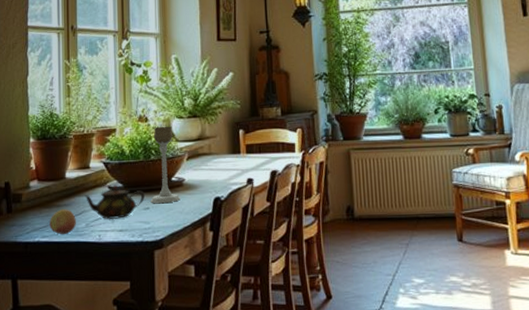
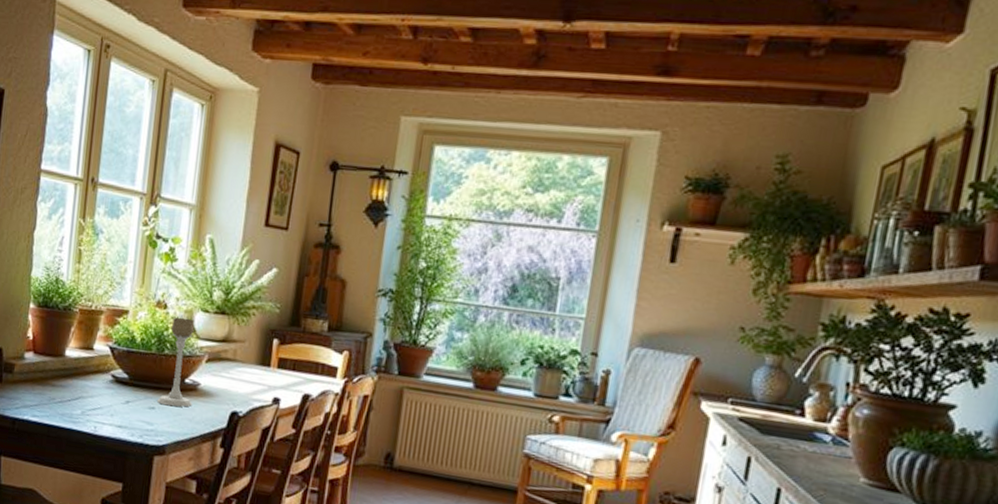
fruit: present [49,209,76,234] -> none [41,389,72,418]
teapot: present [84,184,145,219] -> none [84,374,152,413]

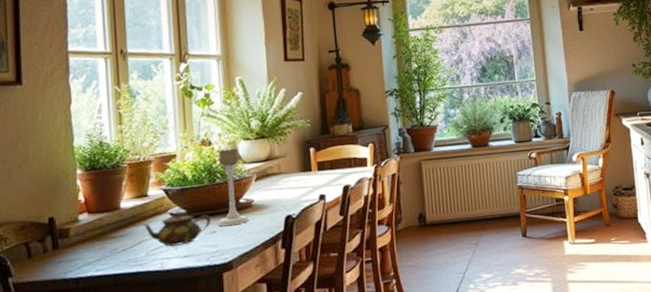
teapot: none [84,374,152,413] -> present [143,211,211,247]

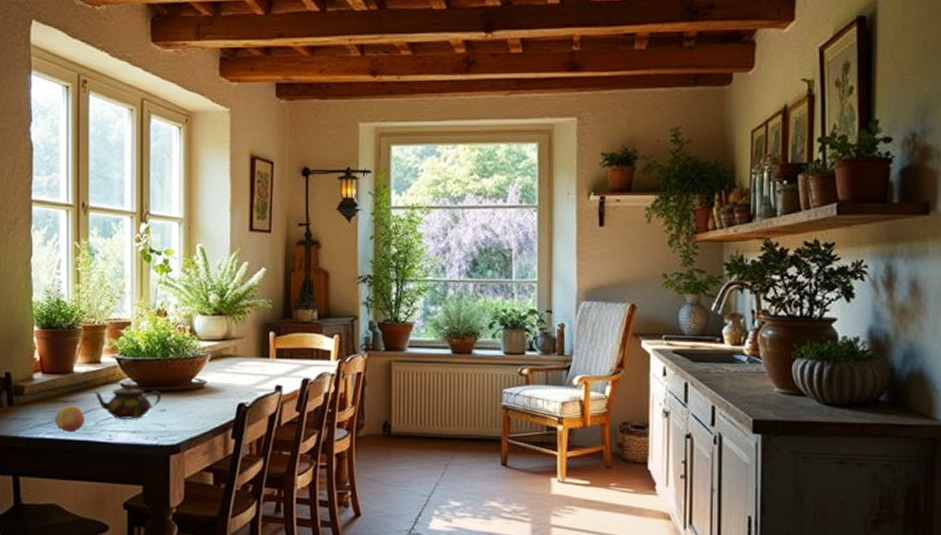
fruit: none [104,240,135,267] -> present [55,405,84,432]
candle holder: present [217,148,250,227] -> none [167,322,201,406]

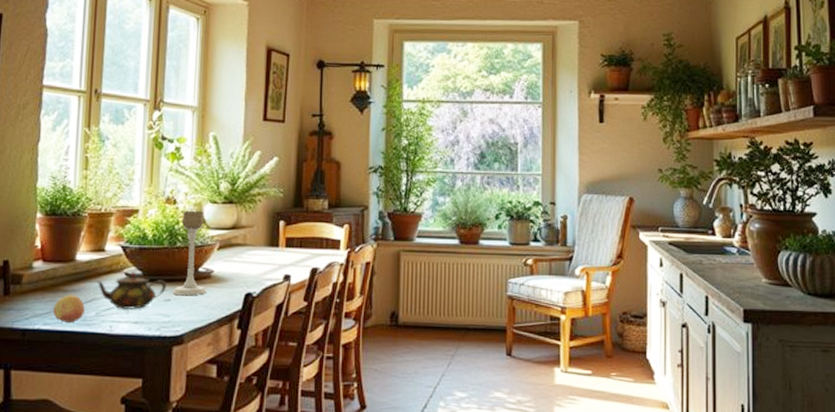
candle holder: none [167,322,201,406] -> present [172,210,207,296]

